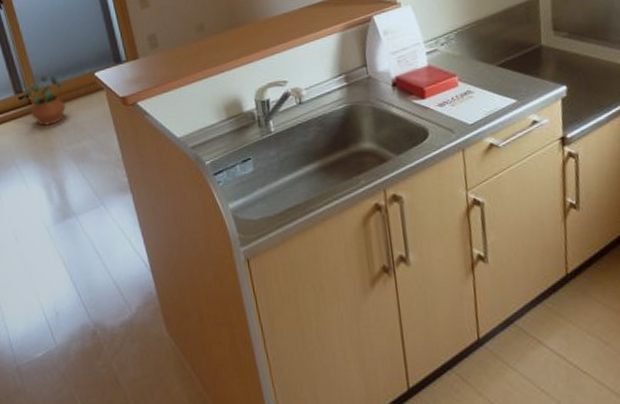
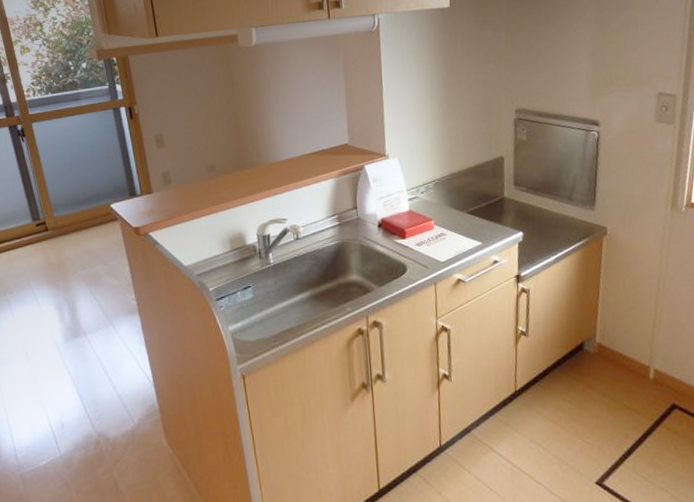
potted plant: present [19,75,66,126] -> none [36,205,81,252]

